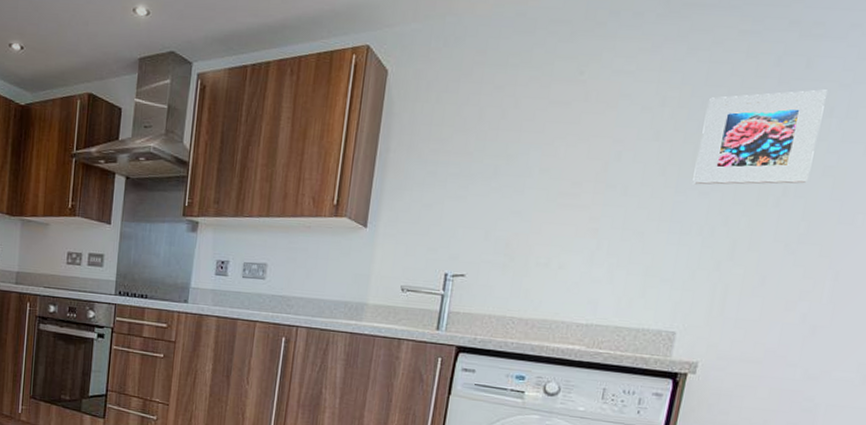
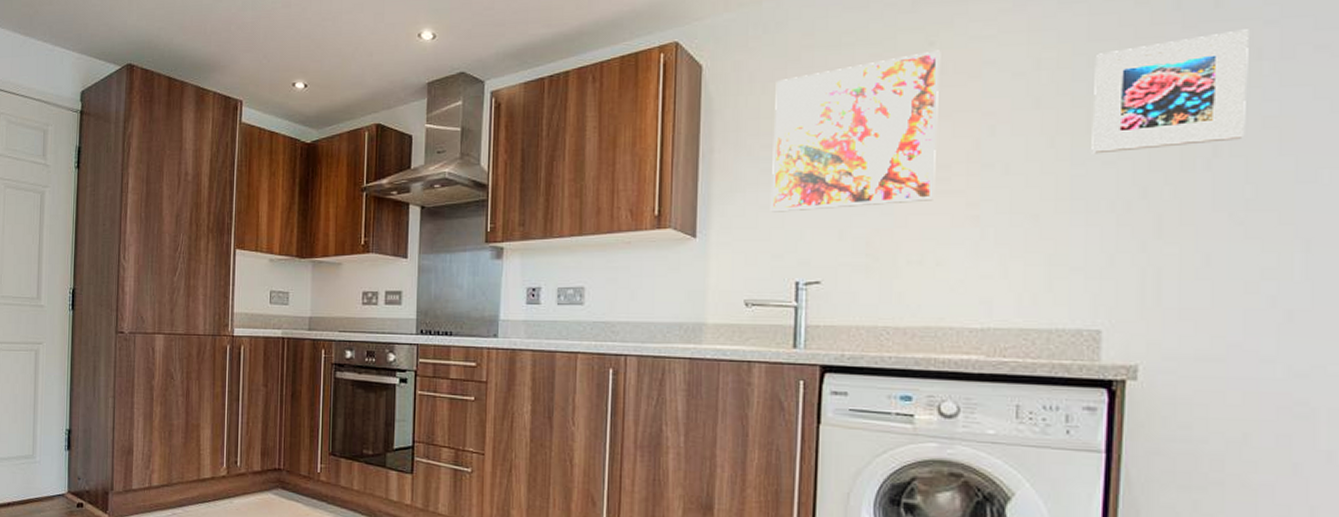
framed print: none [431,79,588,213] -> present [770,50,941,212]

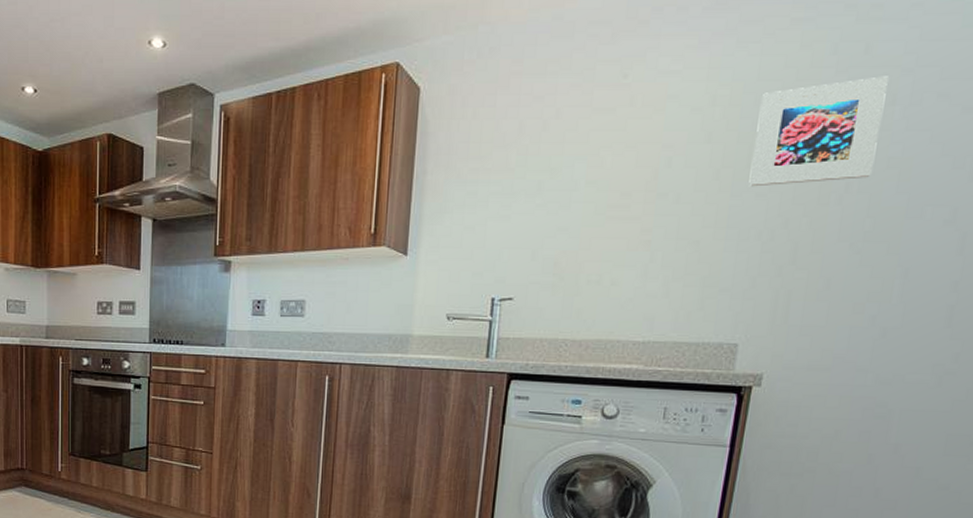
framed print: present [770,50,941,212] -> none [474,82,633,233]

